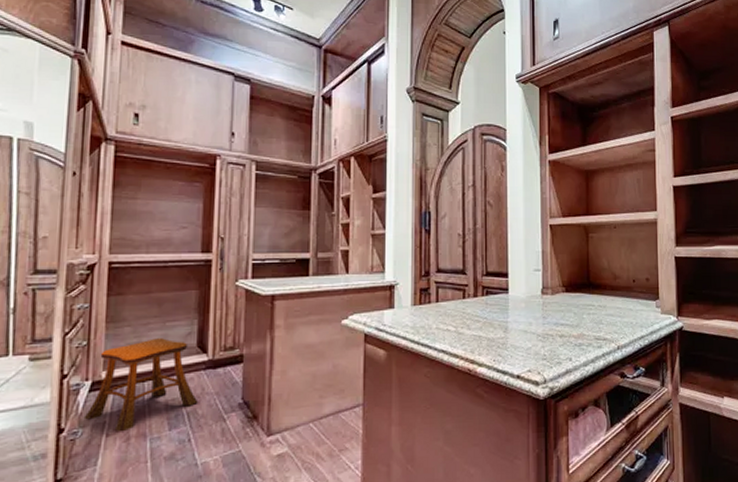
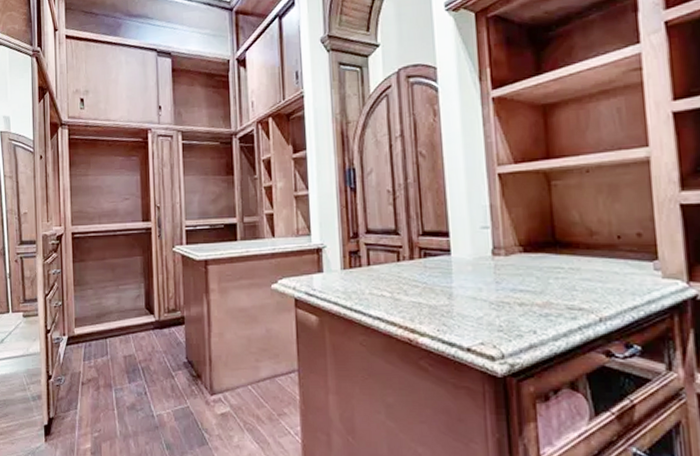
stool: present [83,338,199,432] -> none [64,300,150,382]

